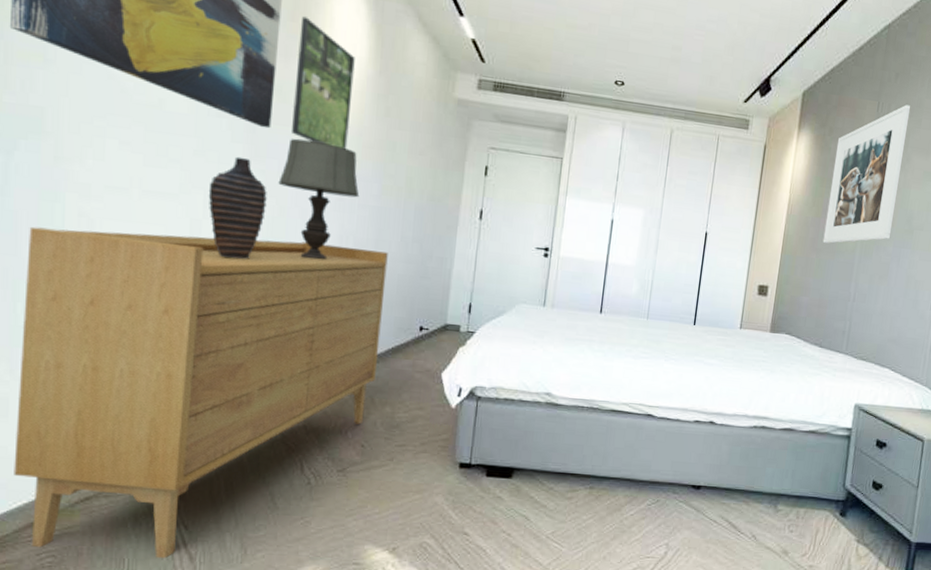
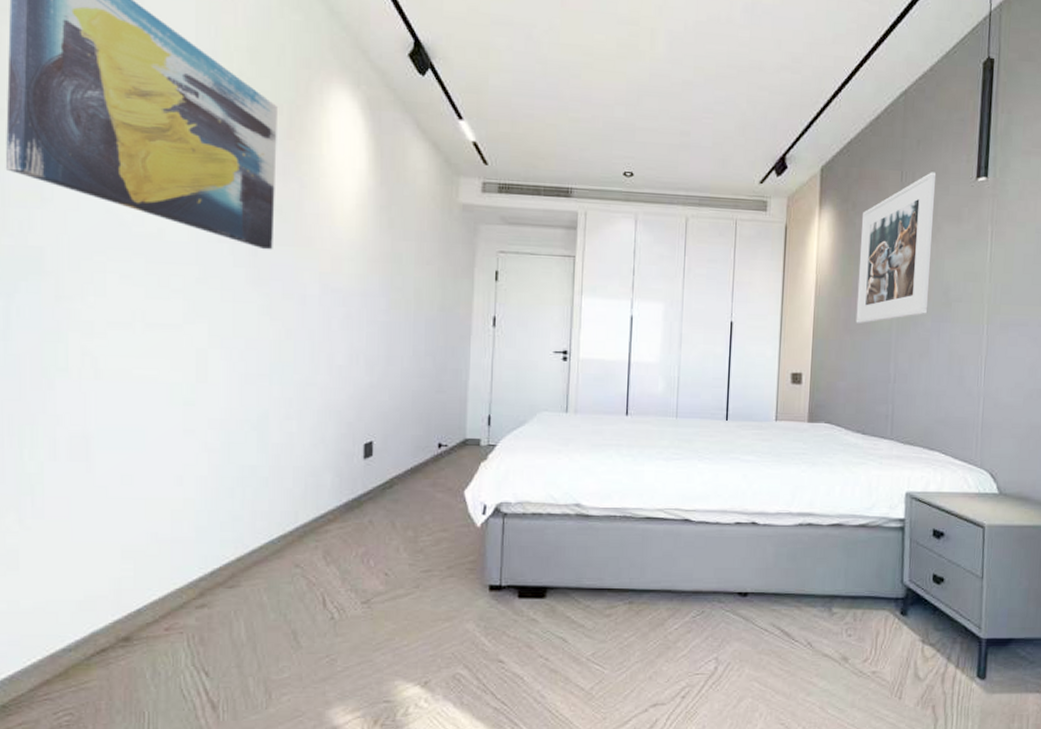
sideboard: present [14,226,388,559] -> none [26,364,401,710]
decorative vase: present [208,156,267,259] -> none [212,281,273,387]
table lamp: present [278,138,360,260] -> none [283,258,368,382]
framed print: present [290,16,355,149] -> none [293,133,355,265]

